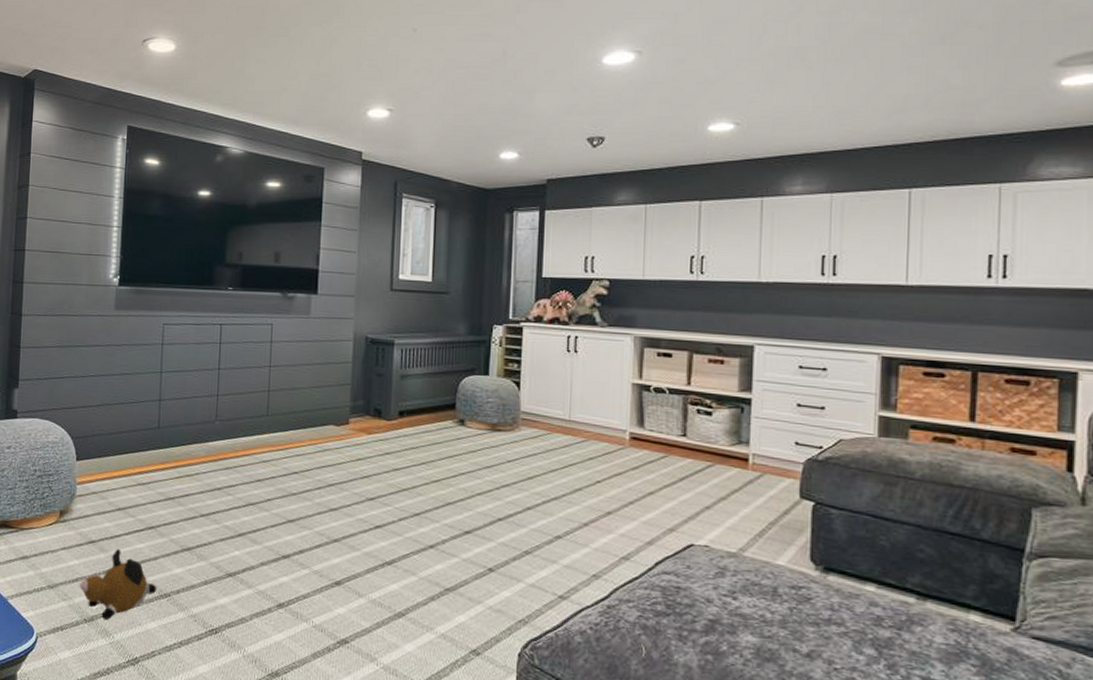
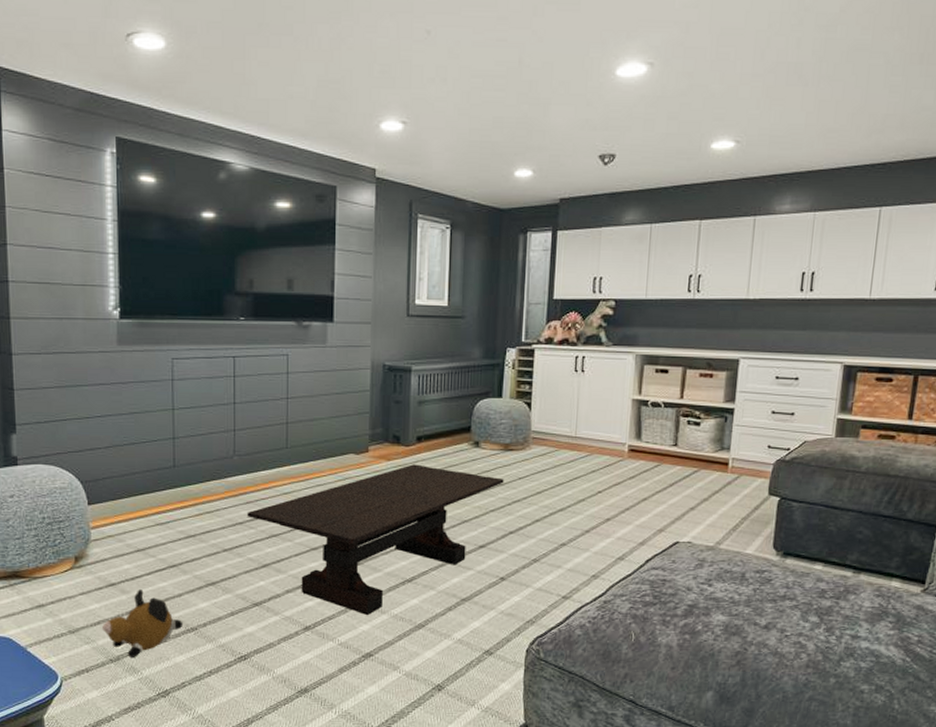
coffee table: none [225,439,492,597] -> present [247,464,504,615]

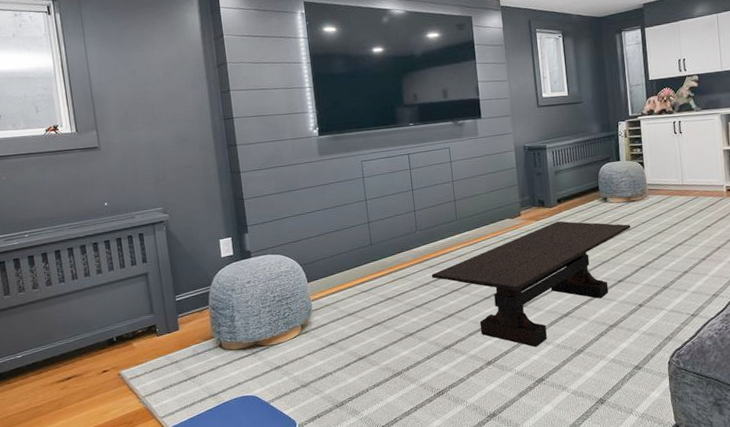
plush toy: present [103,589,184,657] -> none [327,346,391,402]

